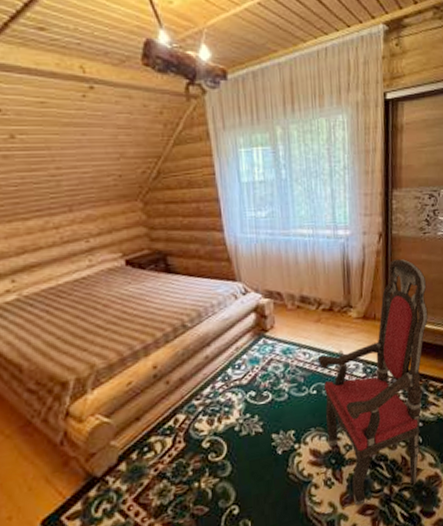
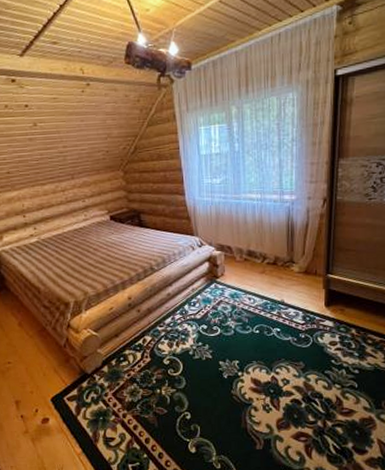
armchair: present [317,259,428,506] -> none [261,222,370,432]

